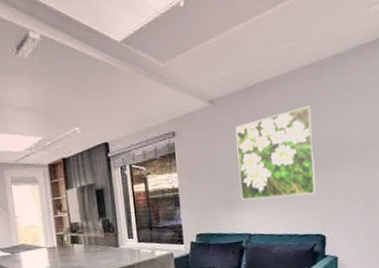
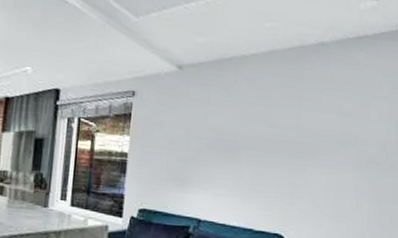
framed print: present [235,106,316,201] -> none [196,90,287,187]

